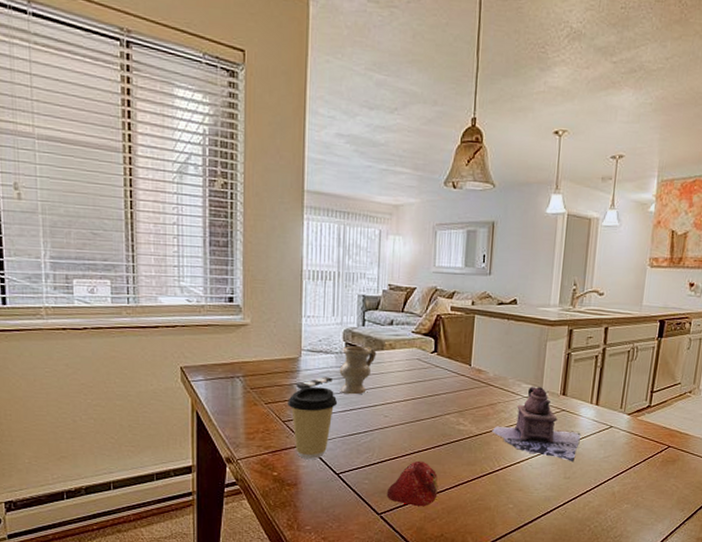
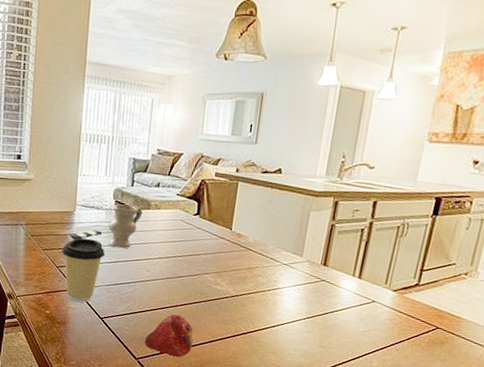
teapot: present [492,387,581,463] -> none [248,254,340,333]

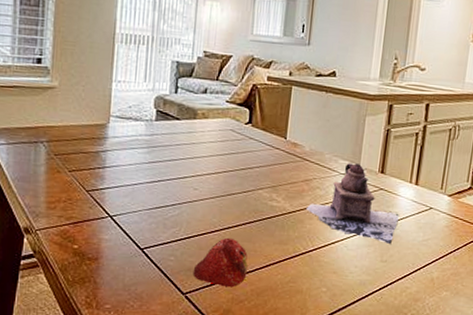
coffee cup: present [62,237,106,303] -> none [93,155,146,232]
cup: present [70,204,143,249] -> none [103,113,189,165]
teapot: none [248,254,340,333] -> present [306,163,399,245]

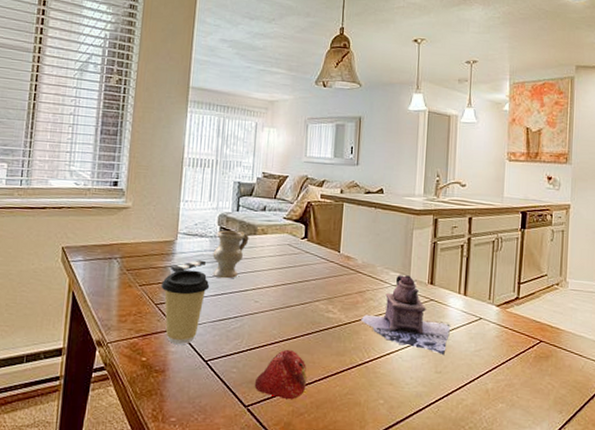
coffee cup: none [93,155,146,232] -> present [161,269,210,344]
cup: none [103,113,189,165] -> present [171,230,249,279]

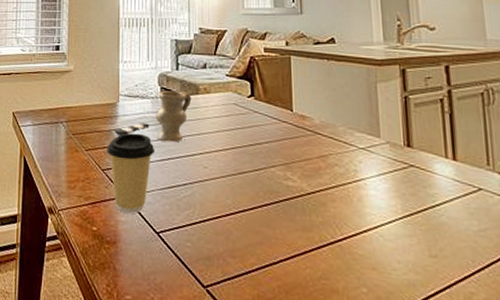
fruit: present [254,349,307,400] -> none [212,221,271,282]
teapot: present [361,275,450,356] -> none [327,136,441,235]

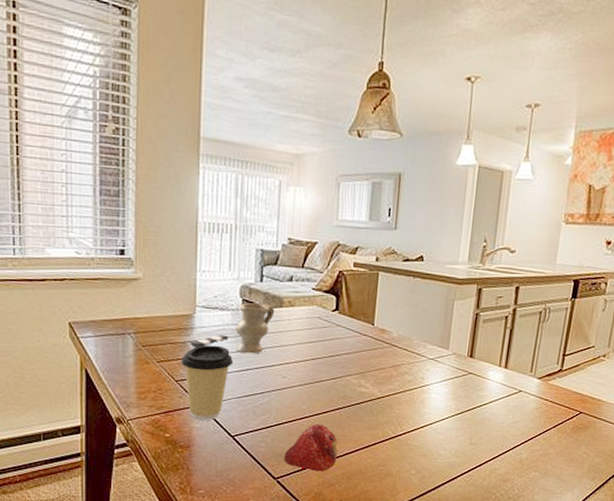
fruit: none [212,221,271,282] -> present [283,423,338,472]

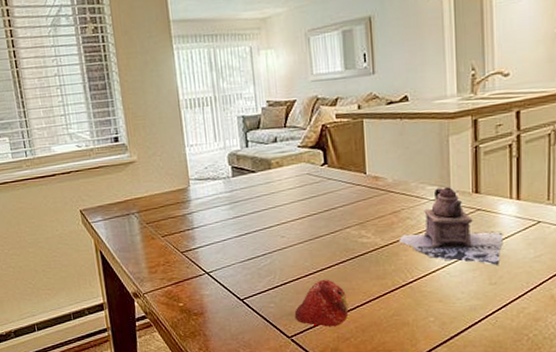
coffee cup: present [181,344,234,420] -> none [183,214,232,287]
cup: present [190,302,275,354] -> none [189,168,265,219]
teapot: none [395,348,488,428] -> present [399,187,503,266]

